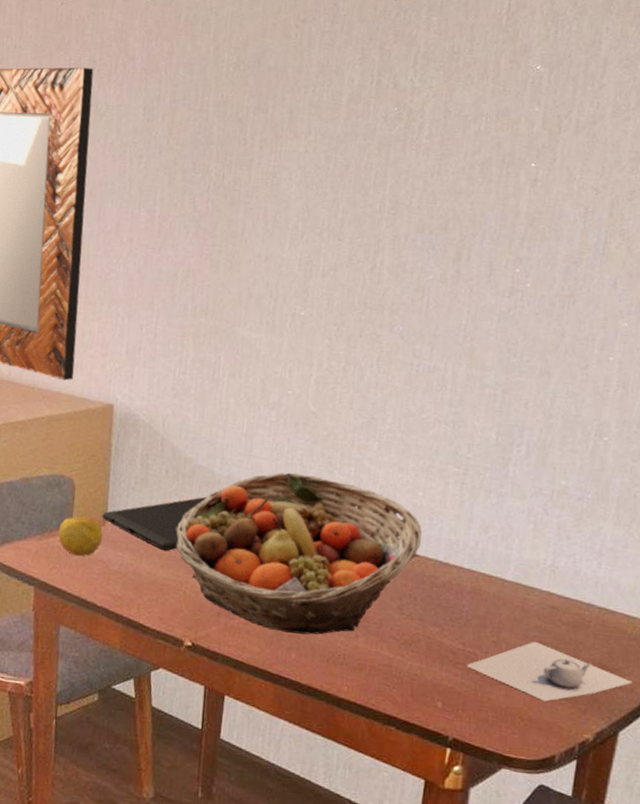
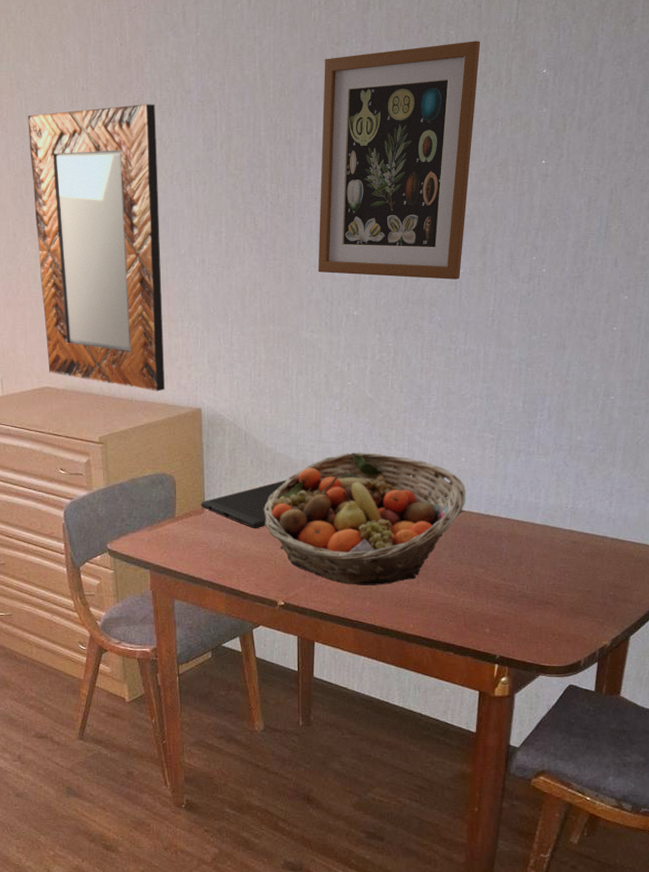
apple: present [58,517,103,556] -> none [166,507,203,541]
wall art: none [262,29,466,287] -> present [318,41,481,280]
teapot: present [467,641,633,702] -> none [508,571,640,619]

